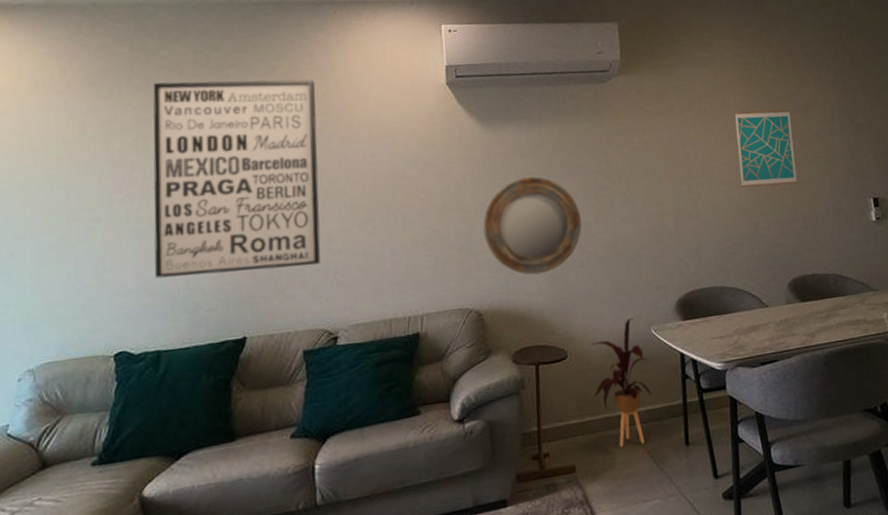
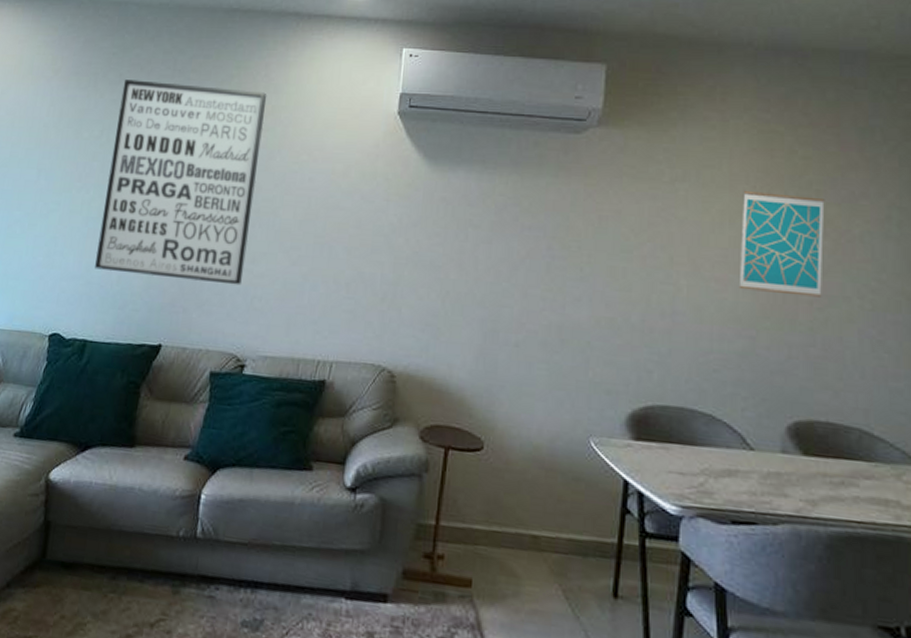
home mirror: present [483,176,582,275] -> none [411,230,525,345]
house plant: present [591,317,651,447] -> none [506,420,582,579]

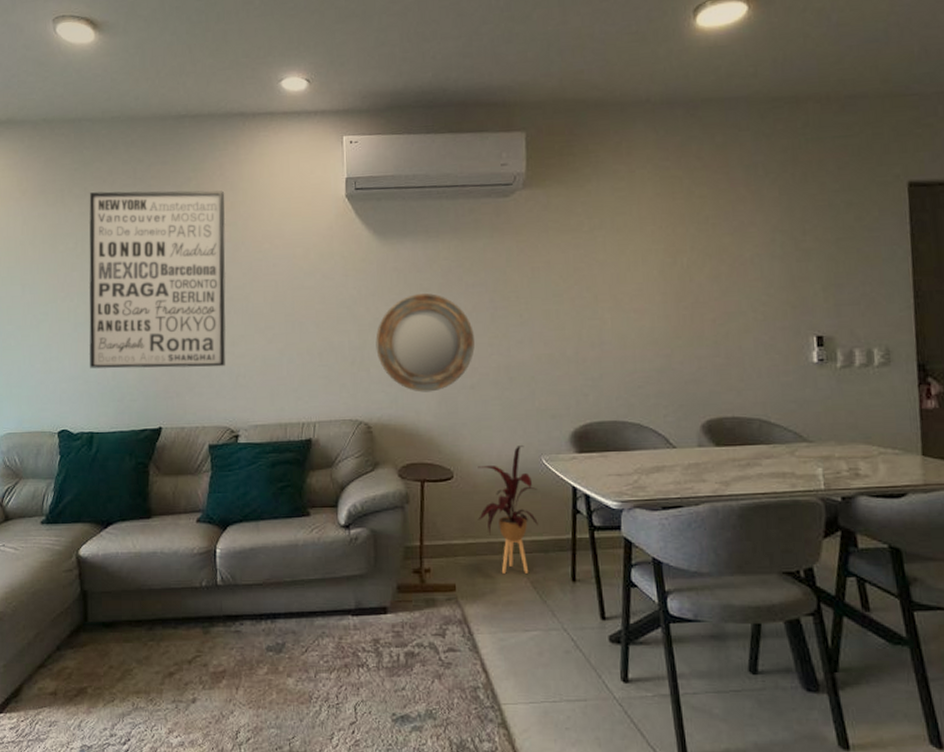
home mirror: none [411,230,525,345] -> present [375,293,475,392]
house plant: none [506,420,582,579] -> present [477,444,538,574]
wall art: present [738,190,825,298] -> none [651,230,723,316]

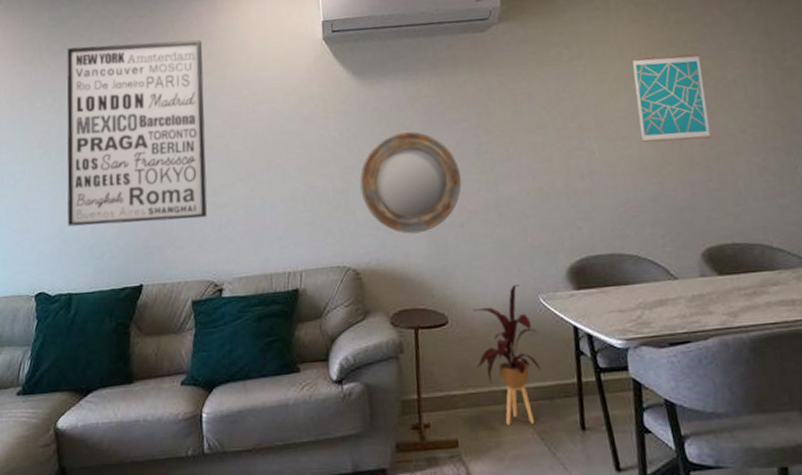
wall art: none [651,230,723,316] -> present [631,54,712,143]

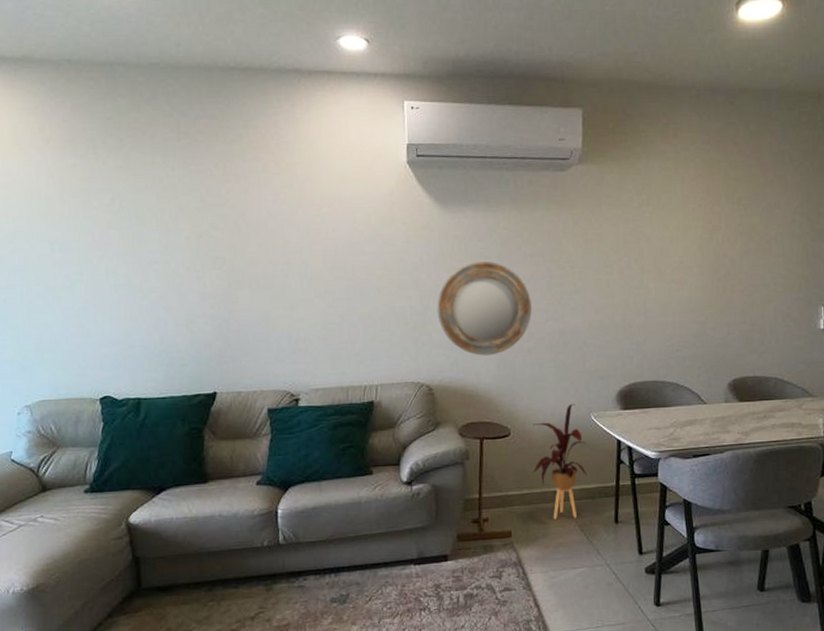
wall art: present [67,40,208,227] -> none [126,144,285,333]
wall art: present [631,54,712,143] -> none [692,208,751,287]

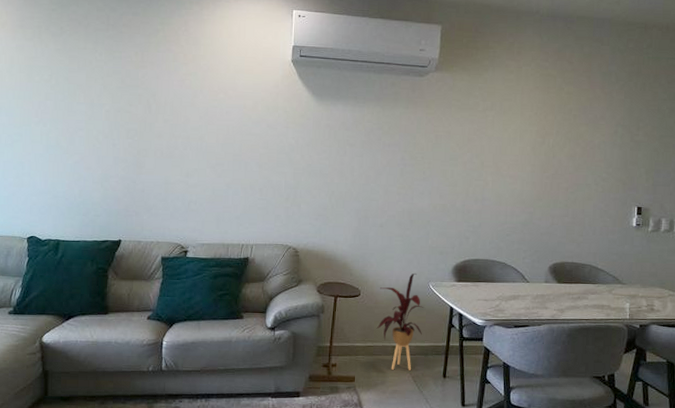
home mirror: present [437,262,532,356] -> none [307,148,386,227]

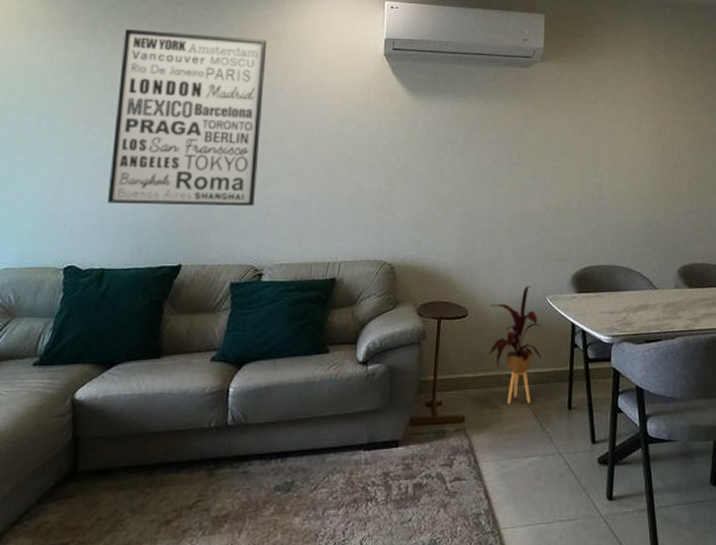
wall art: none [58,32,188,194] -> present [107,29,267,207]

